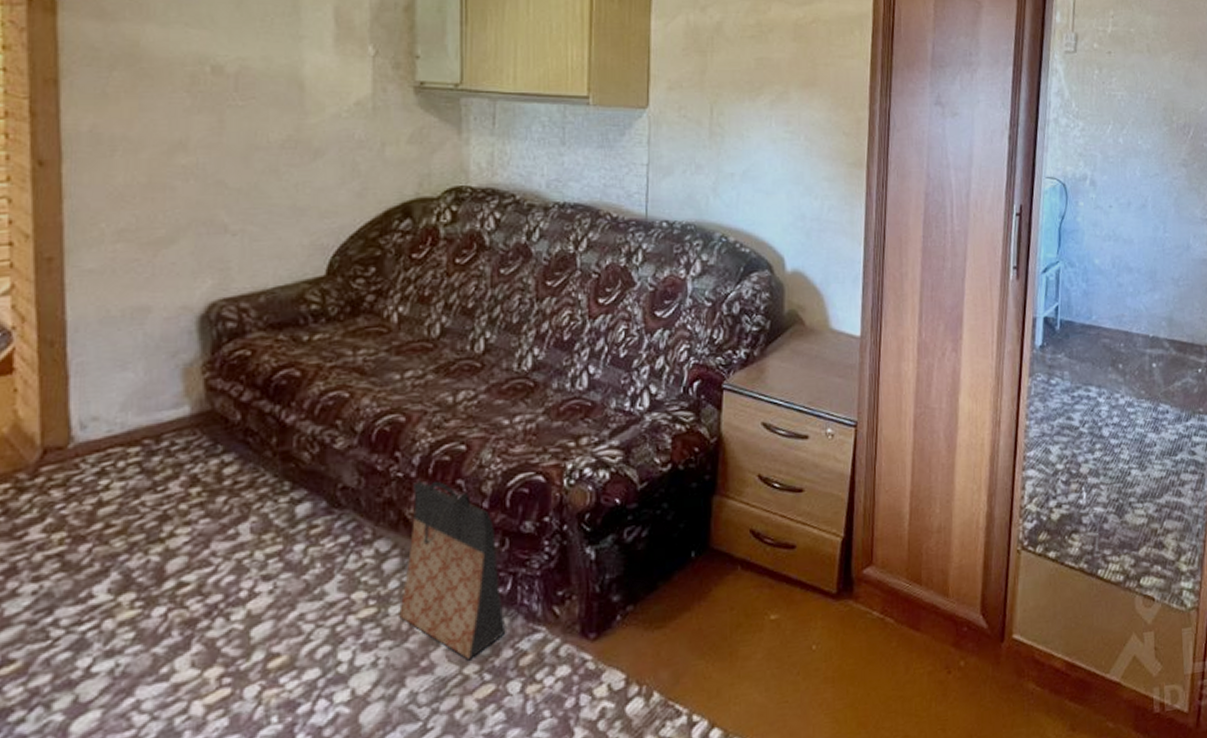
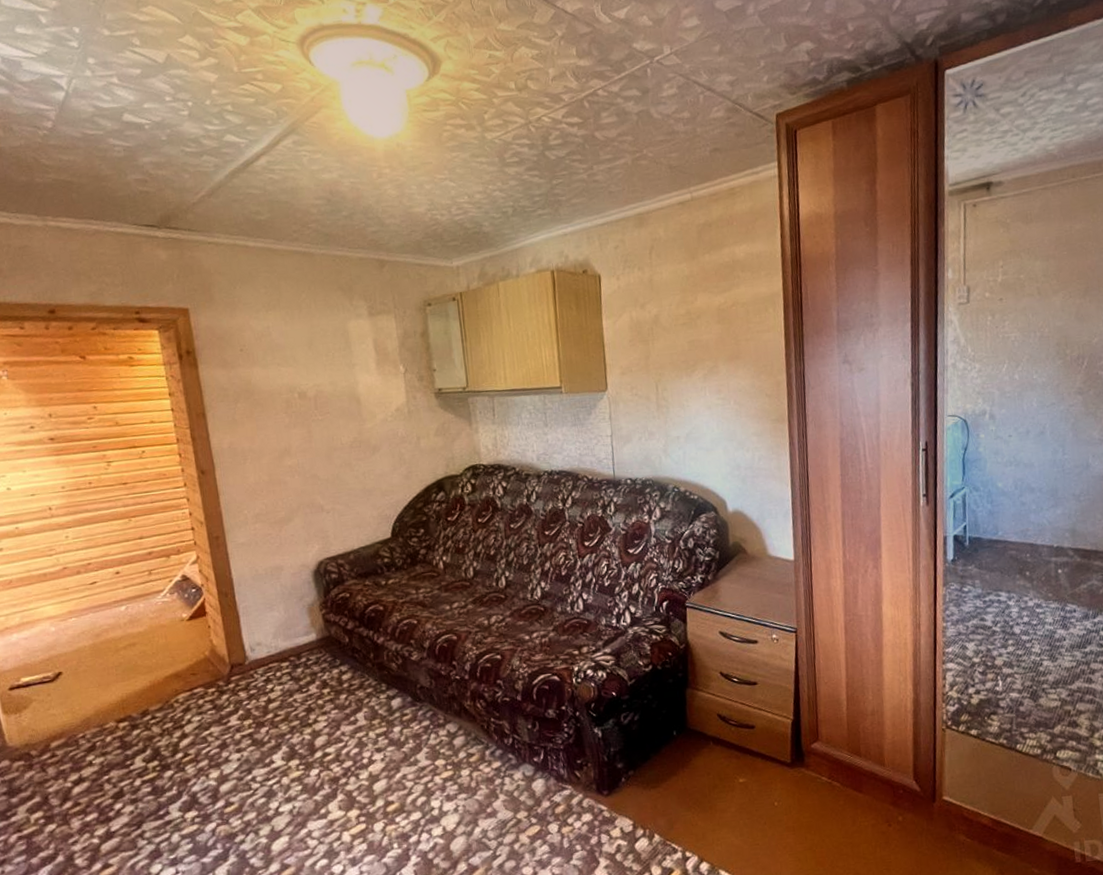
bag: present [399,480,506,659] -> none [468,681,543,808]

